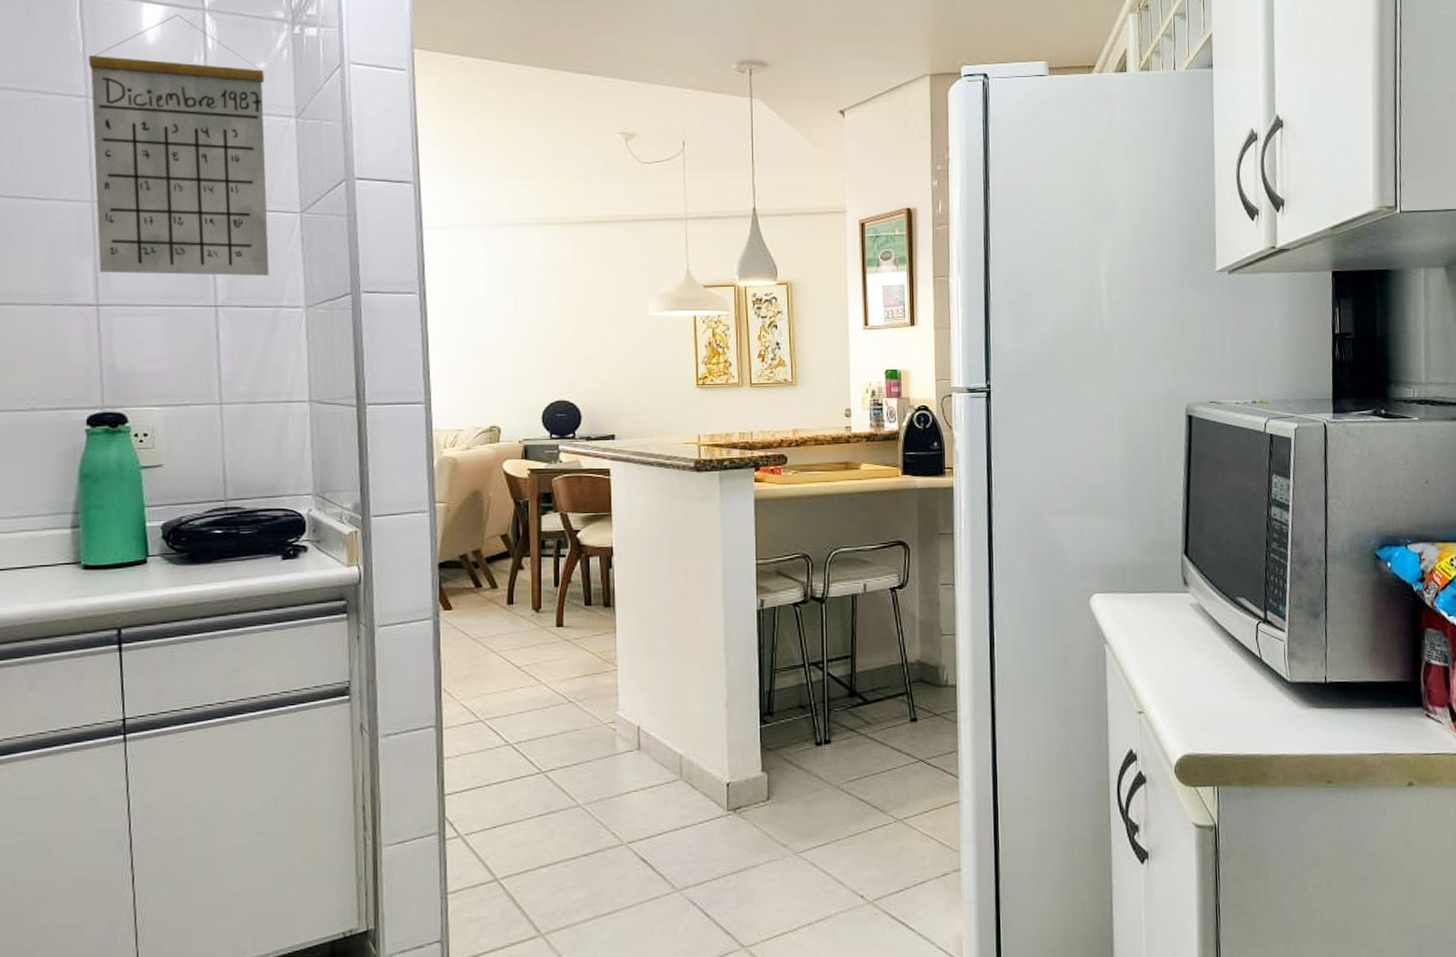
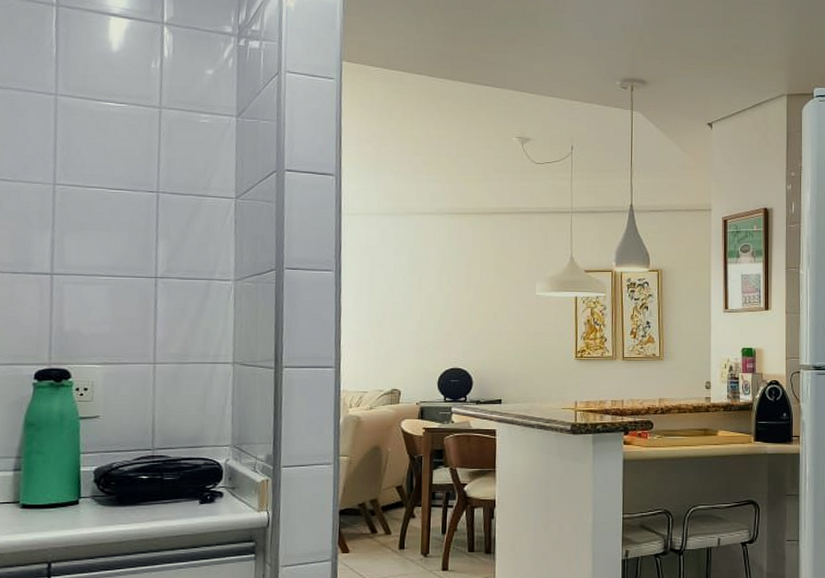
calendar: present [88,14,269,276] -> none [55,27,212,252]

